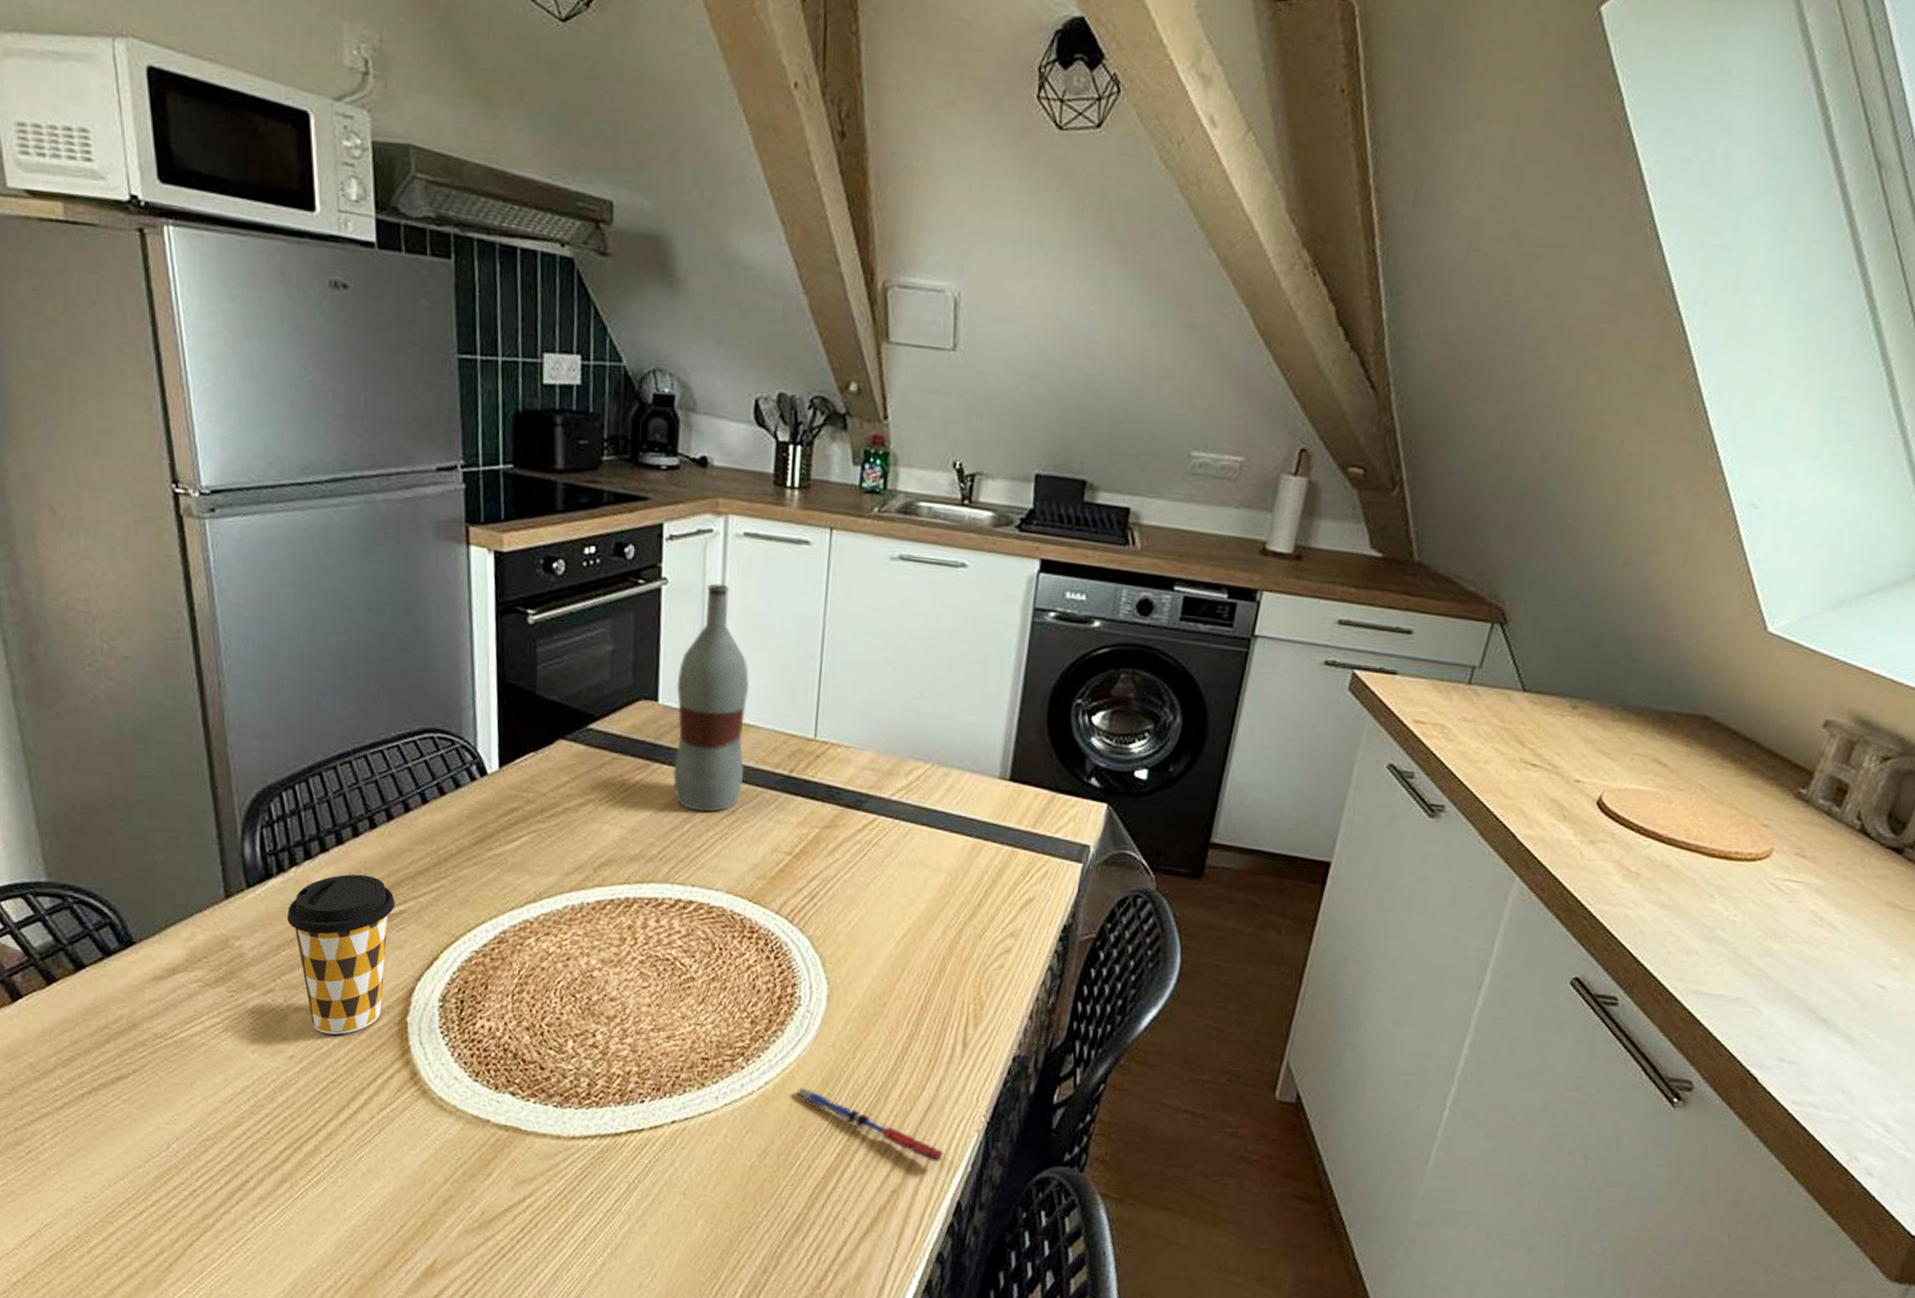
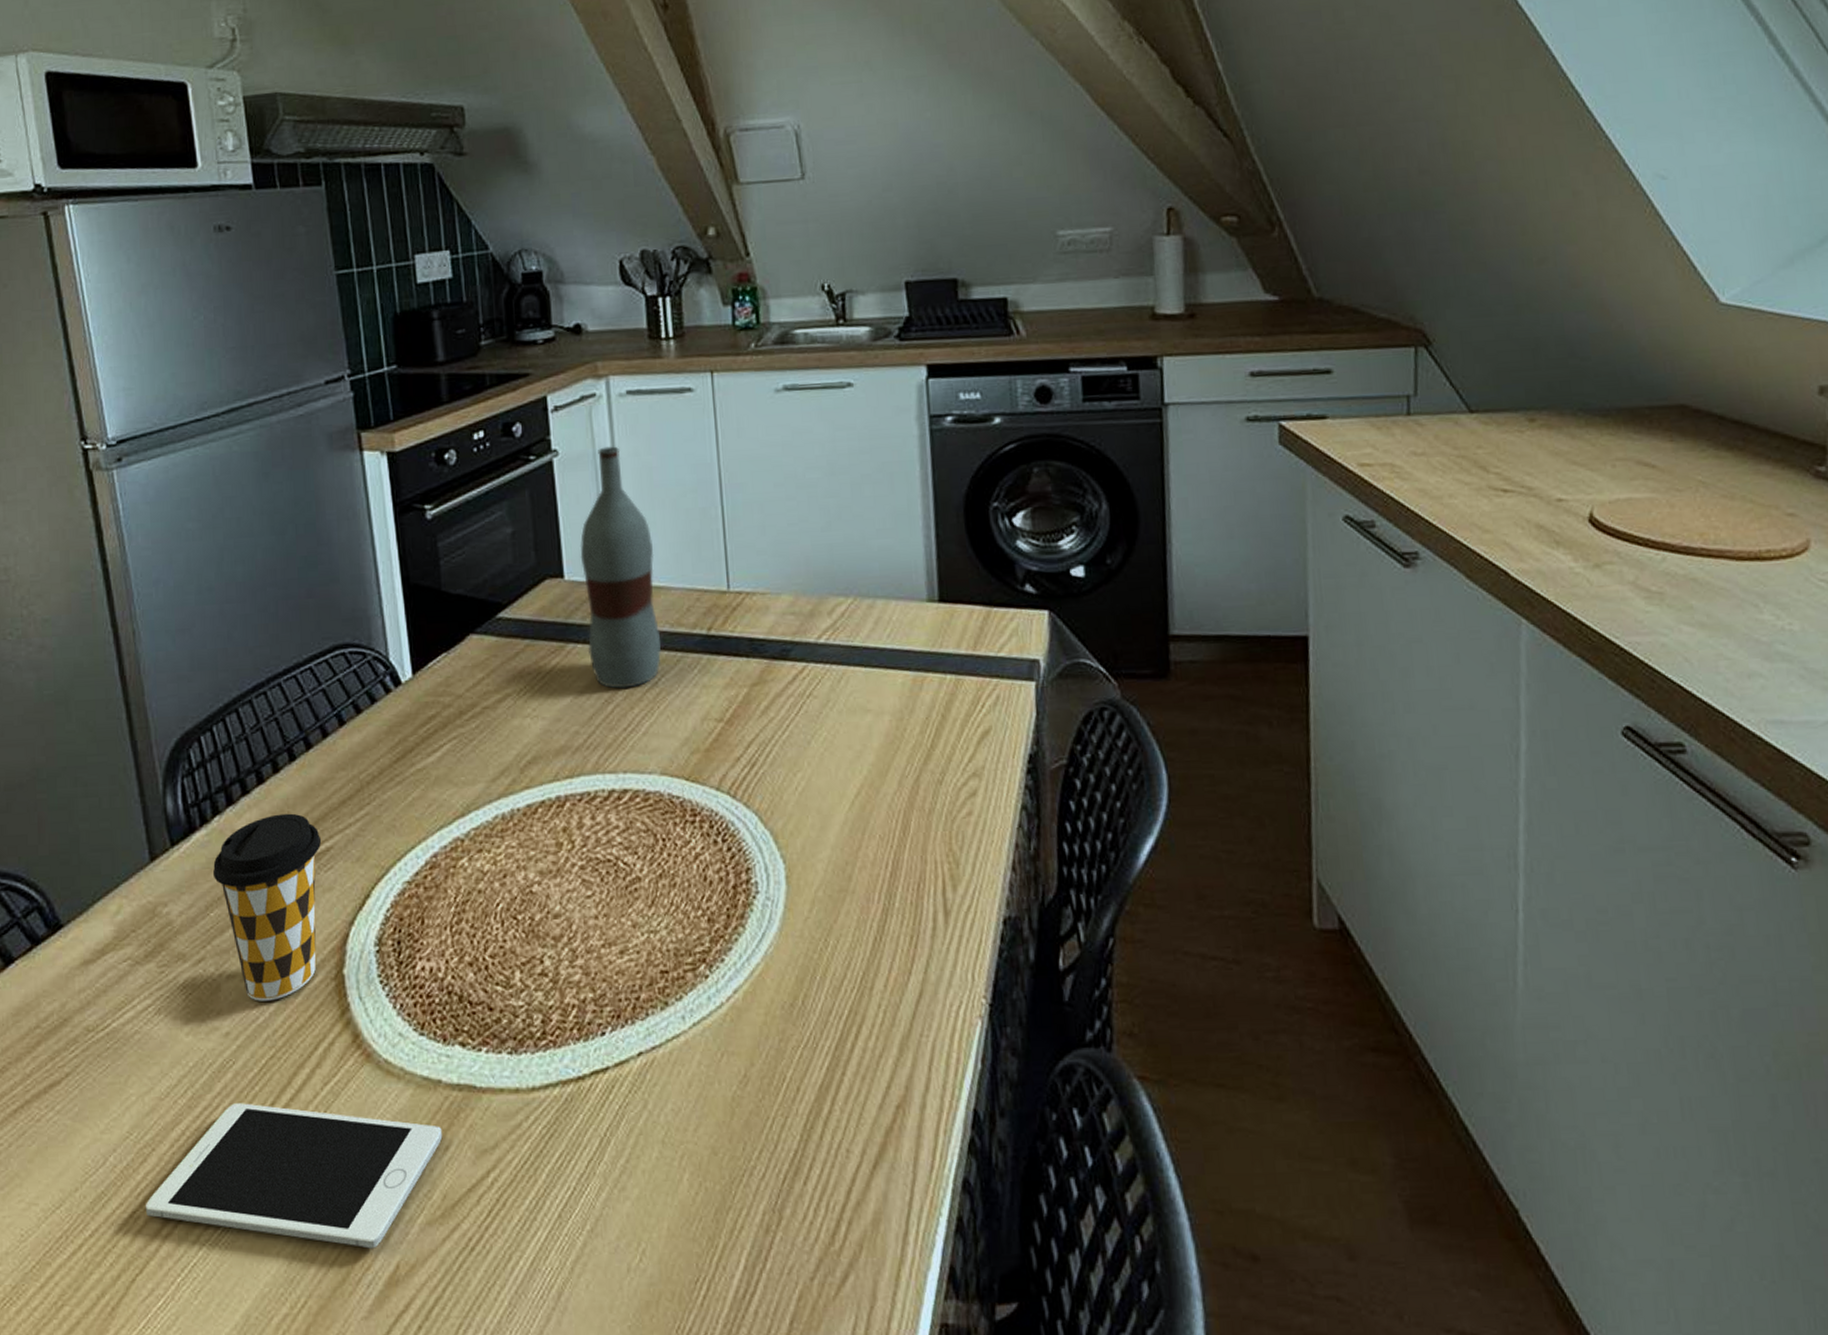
cell phone: none [205,1115,487,1245] -> present [146,1103,443,1249]
pen: present [795,1088,945,1163] -> none [769,991,948,1064]

